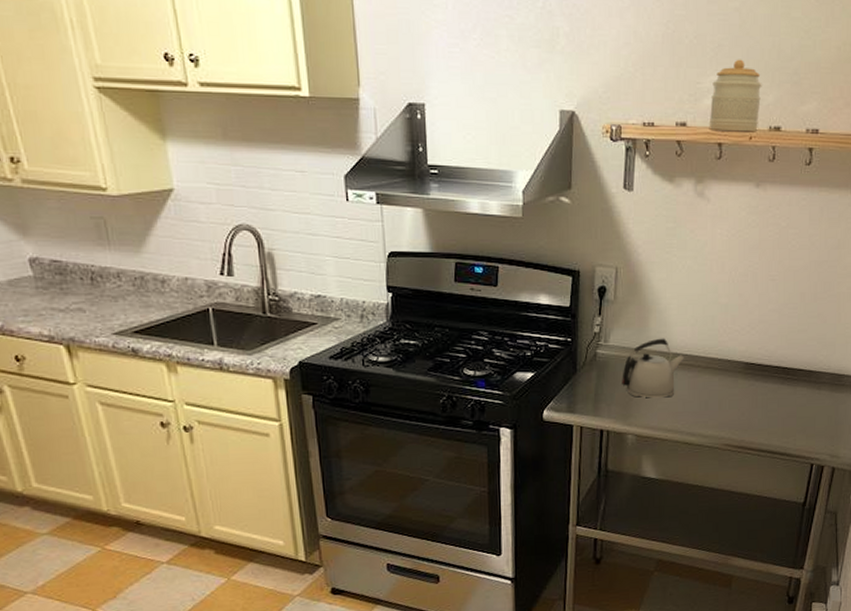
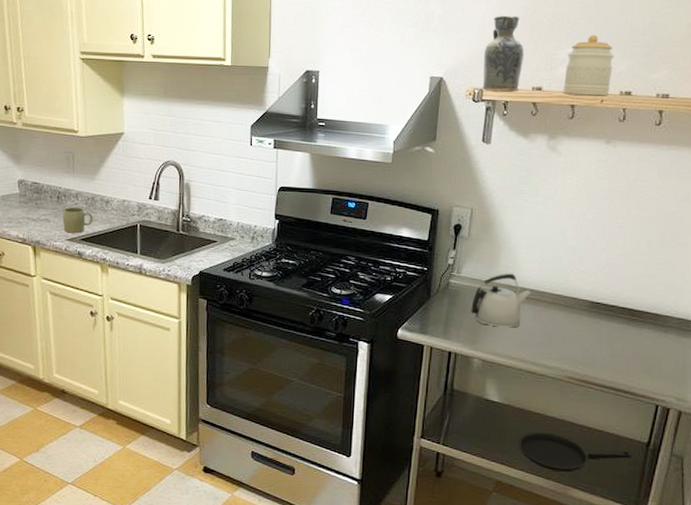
mug: none [101,290,146,324] -> present [62,207,93,233]
ceramic jug: none [619,34,665,129] -> present [482,15,524,92]
frying pan: none [677,504,789,542] -> present [518,432,632,472]

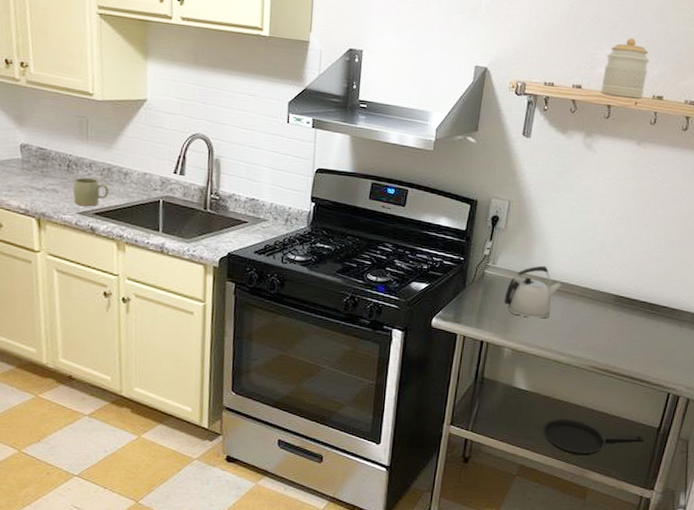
ceramic jug: present [482,15,524,92] -> none [525,10,567,88]

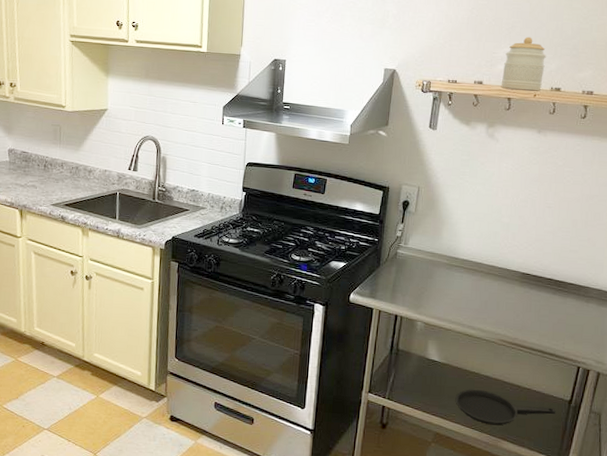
mug: present [73,177,109,206] -> none [48,175,76,199]
kettle: present [504,265,562,319] -> none [416,245,470,294]

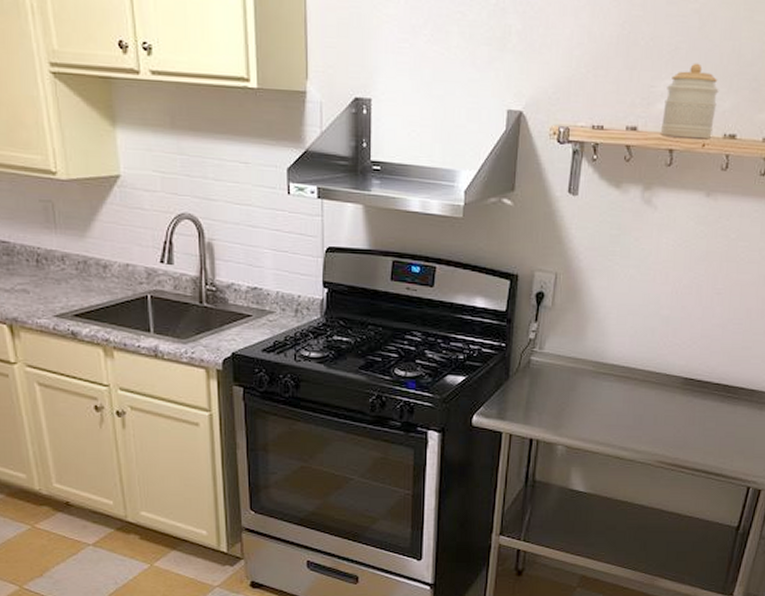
frying pan: present [455,389,556,425] -> none [604,522,722,562]

